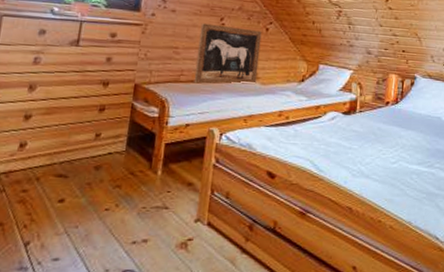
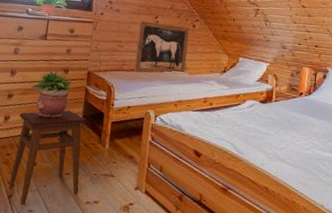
stool: none [25,132,132,254] -> present [9,110,86,206]
potted plant: none [57,82,117,142] -> present [31,69,75,118]

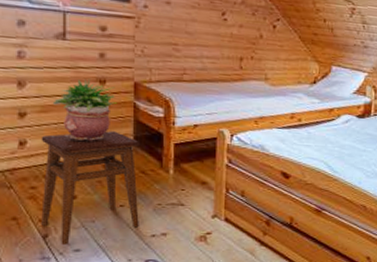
wall art: present [134,21,190,74] -> none [198,17,269,86]

